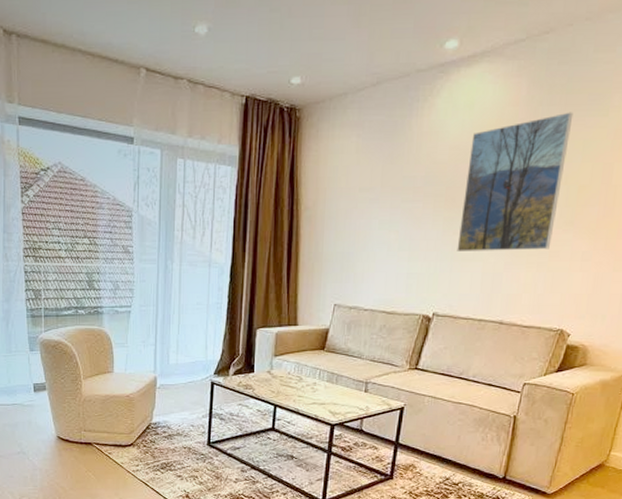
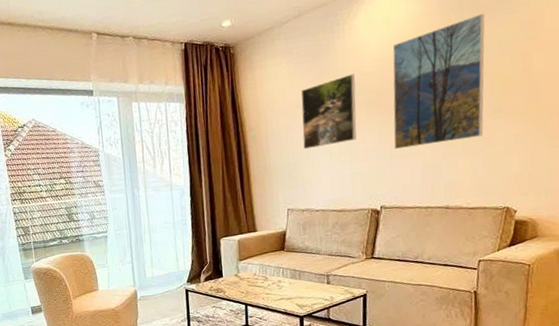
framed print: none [361,160,427,240] -> present [301,74,357,150]

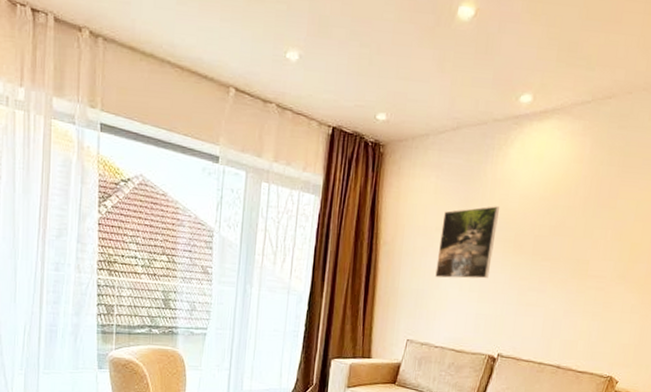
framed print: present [392,13,485,149] -> none [522,173,629,300]

